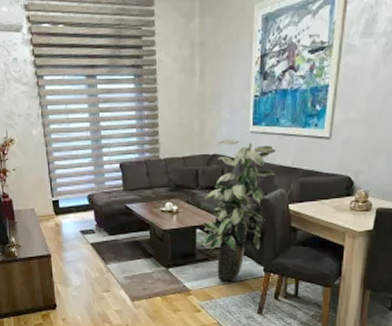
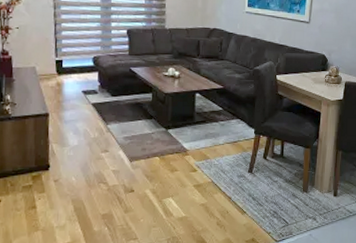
indoor plant: present [202,139,277,282] -> none [201,16,267,143]

